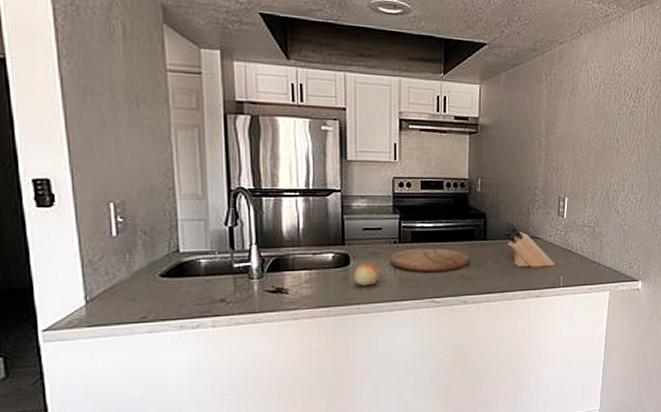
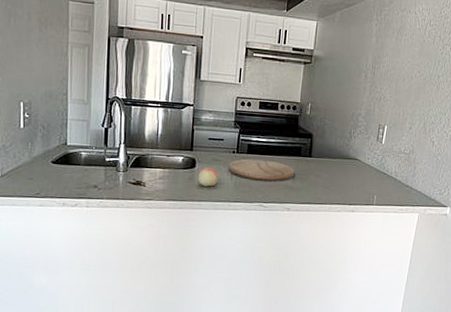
knife block: present [502,222,555,268] -> none [326,143,371,186]

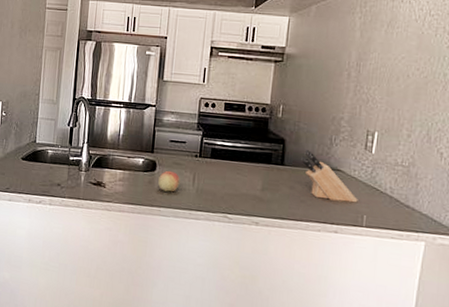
cutting board: present [229,159,295,182] -> none [191,164,265,191]
knife block: none [326,143,371,186] -> present [301,150,358,203]

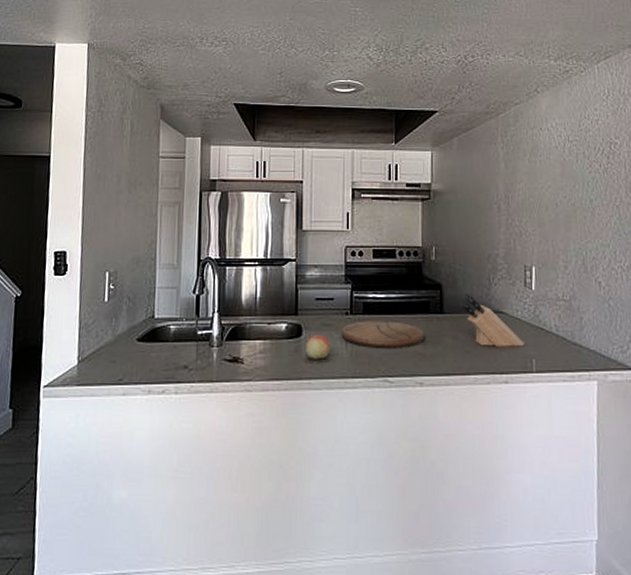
cutting board: none [191,164,265,191] -> present [342,321,425,348]

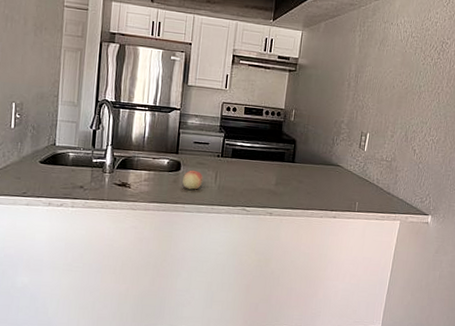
cutting board: present [342,321,425,348] -> none [213,163,278,187]
knife block: present [461,293,525,347] -> none [309,149,353,193]

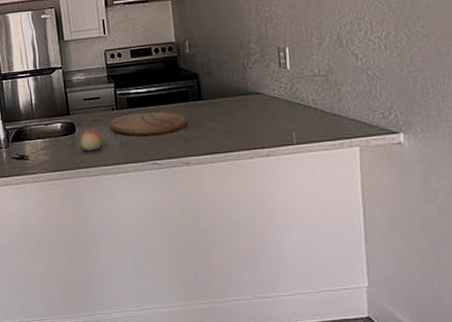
cutting board: none [213,163,278,187] -> present [110,111,187,137]

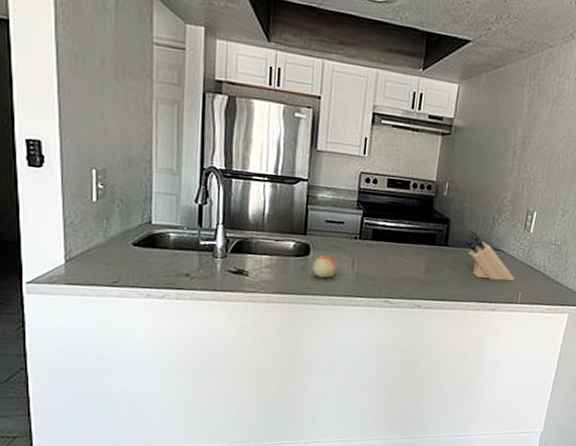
cutting board: present [110,111,187,137] -> none [349,246,428,274]
knife block: none [218,80,284,126] -> present [464,230,515,282]

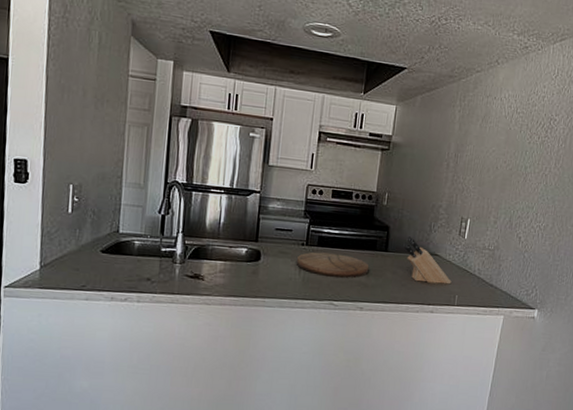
fruit: present [312,254,338,278] -> none [262,260,286,282]
cutting board: none [349,246,428,274] -> present [297,252,369,278]

